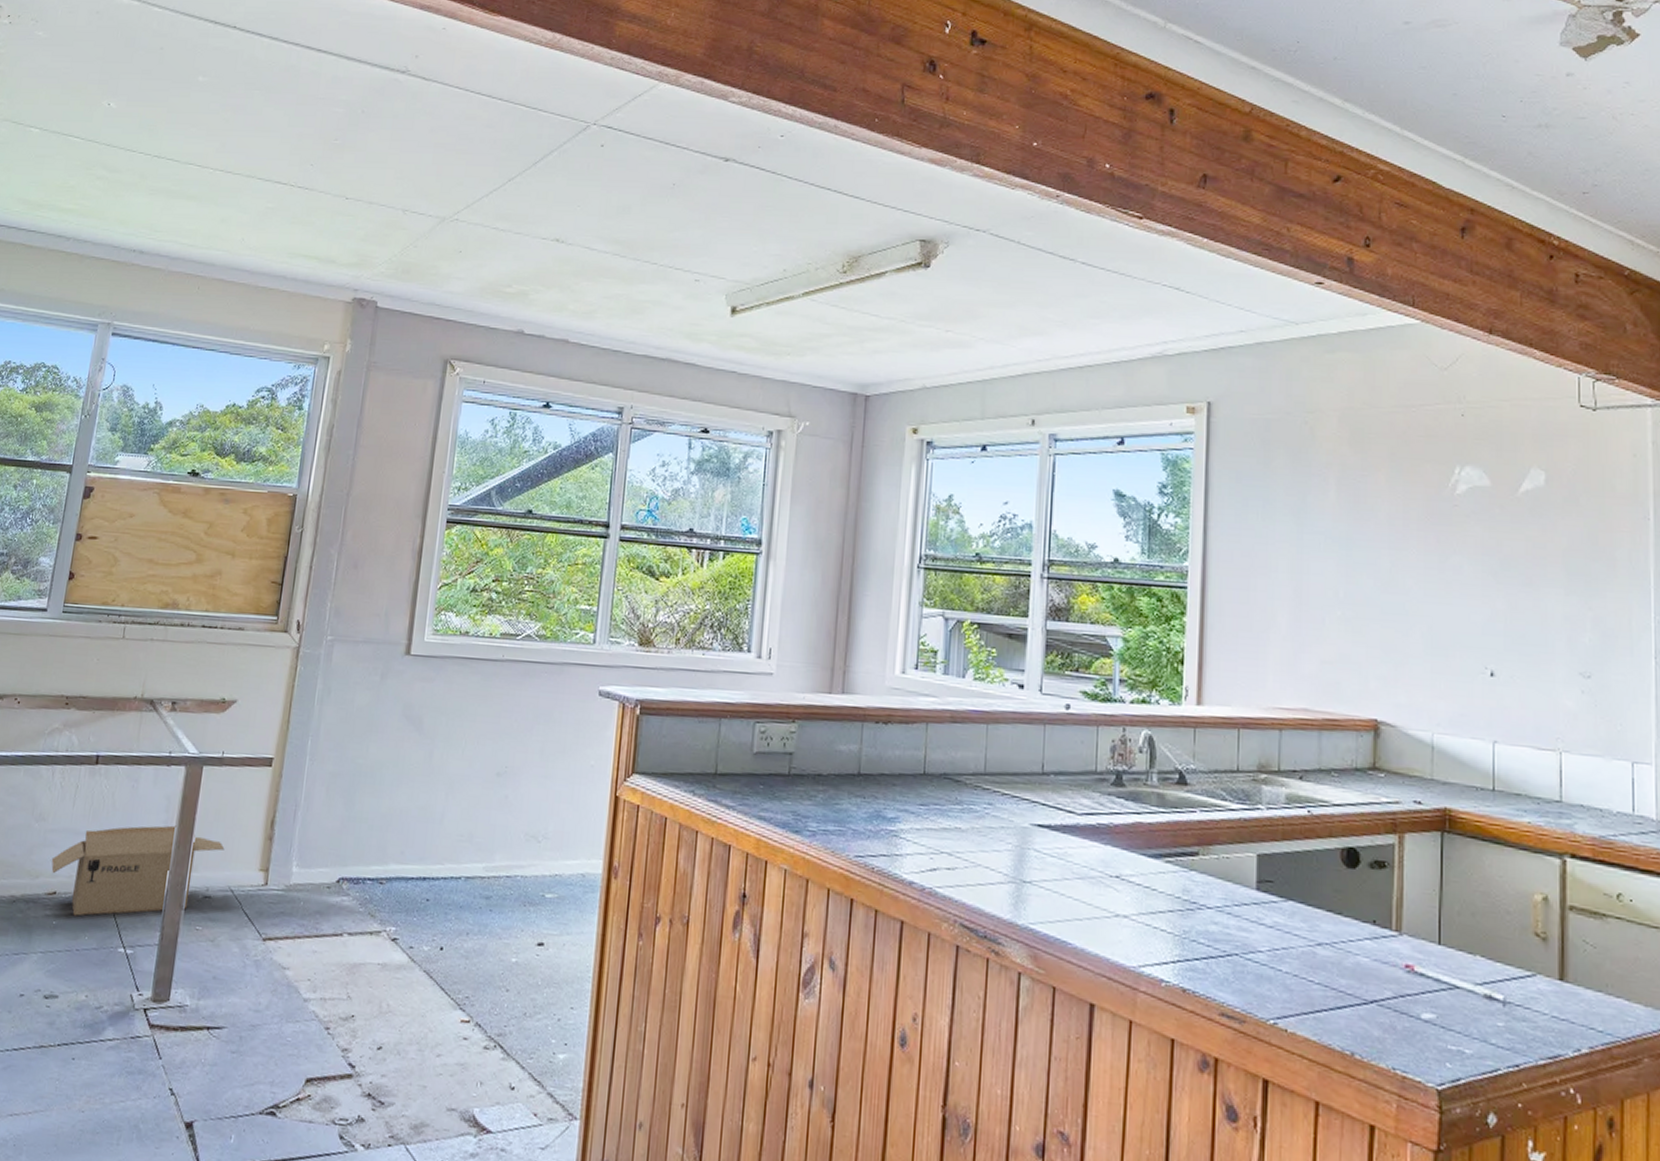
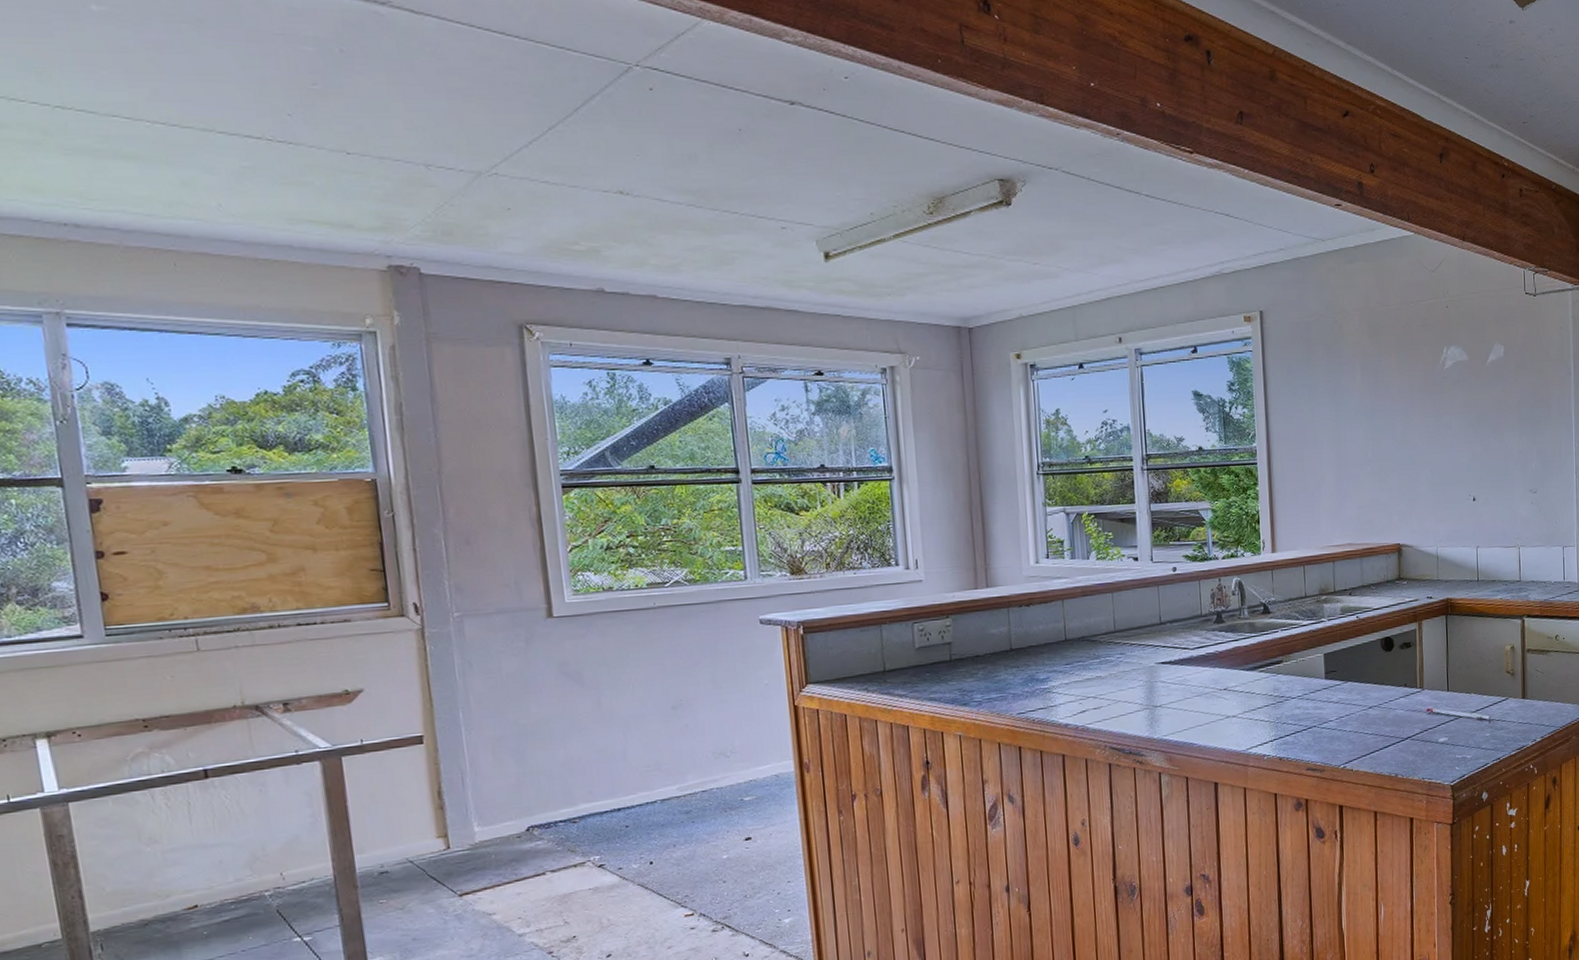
cardboard box: present [51,825,225,916] -> none [180,817,391,922]

